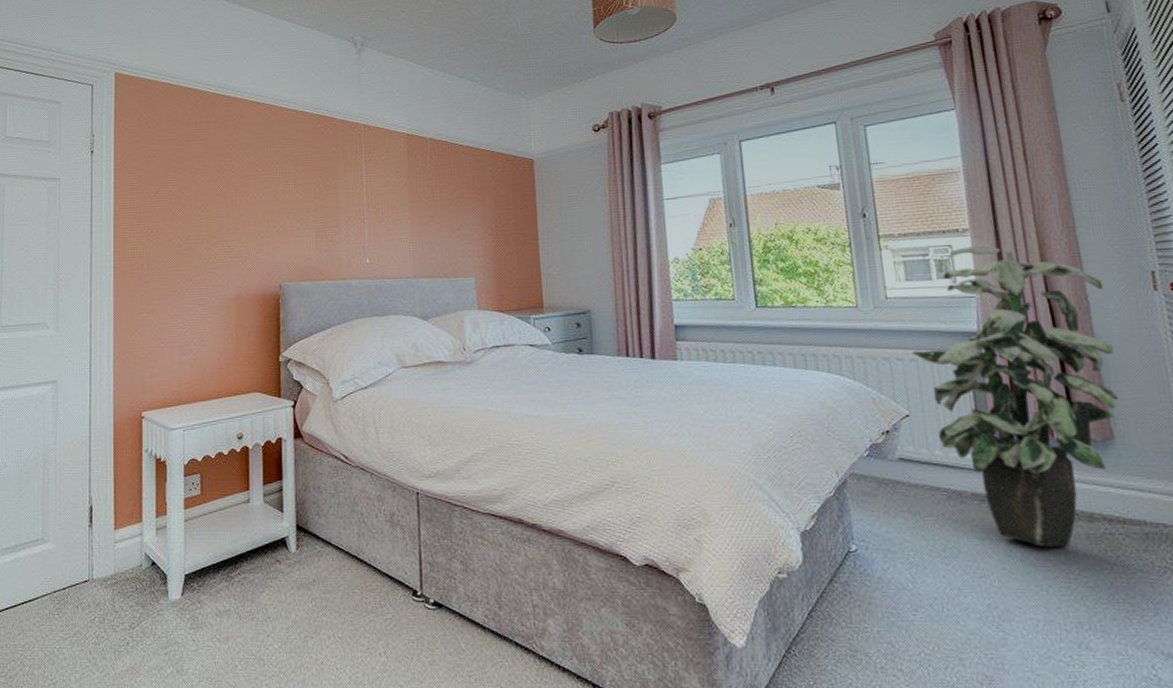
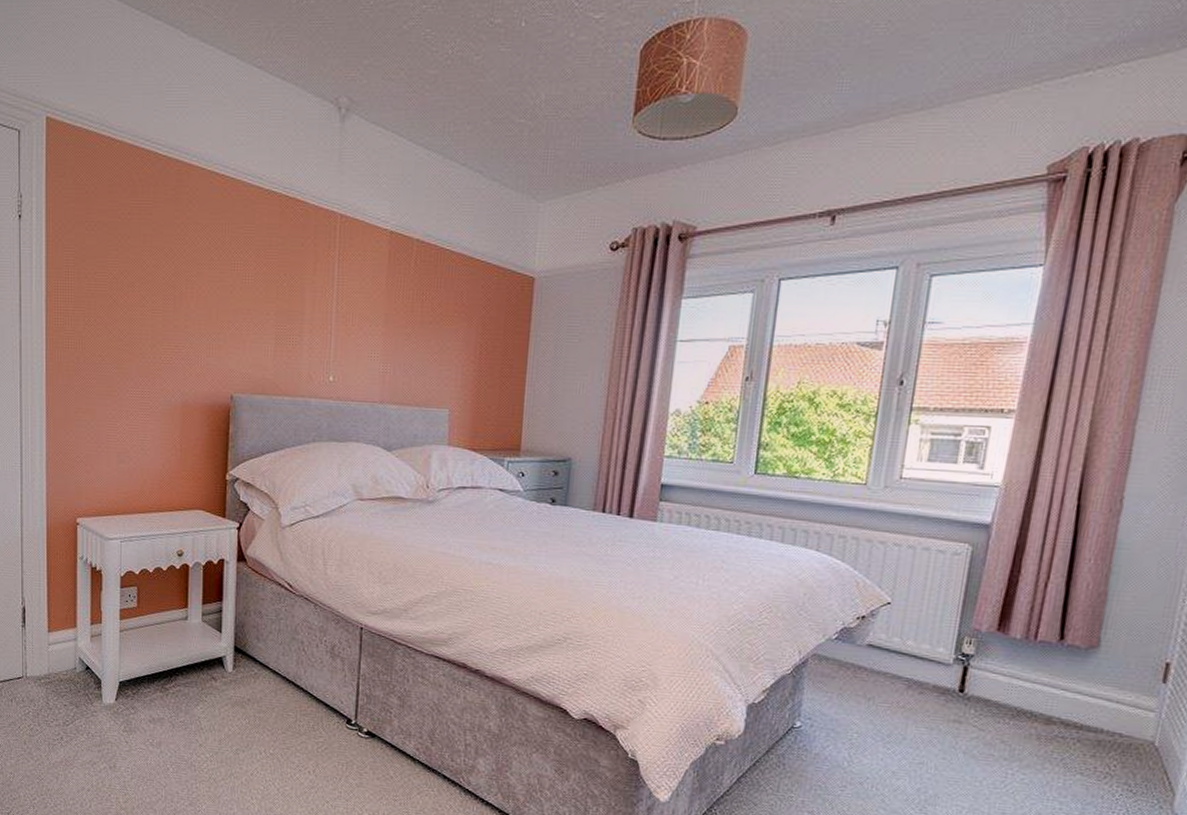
indoor plant: present [912,246,1119,547] -> none [912,430,1146,745]

